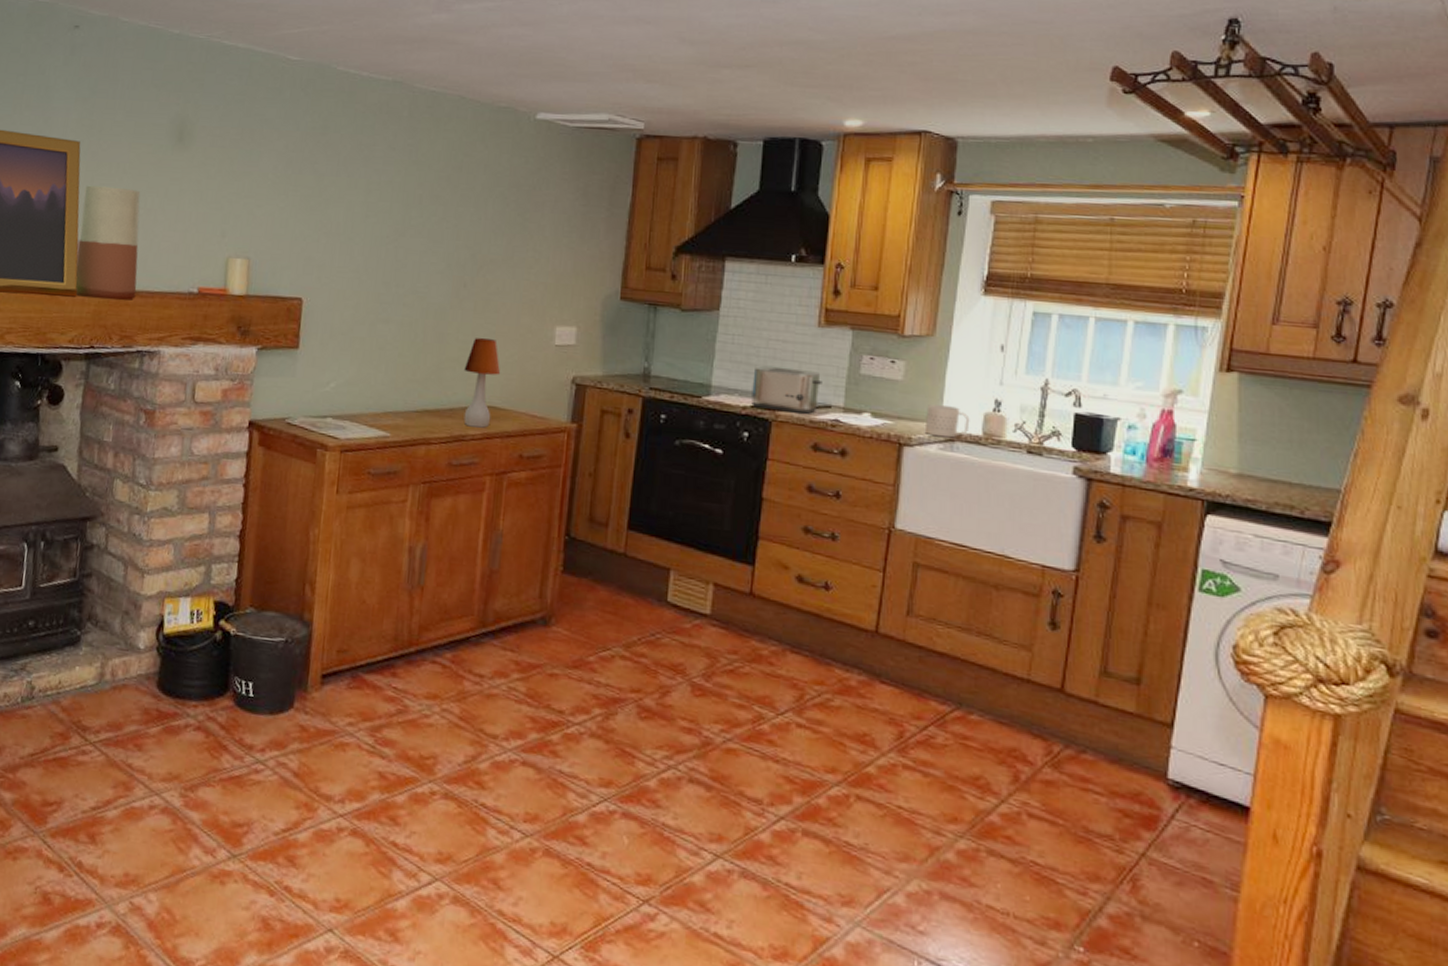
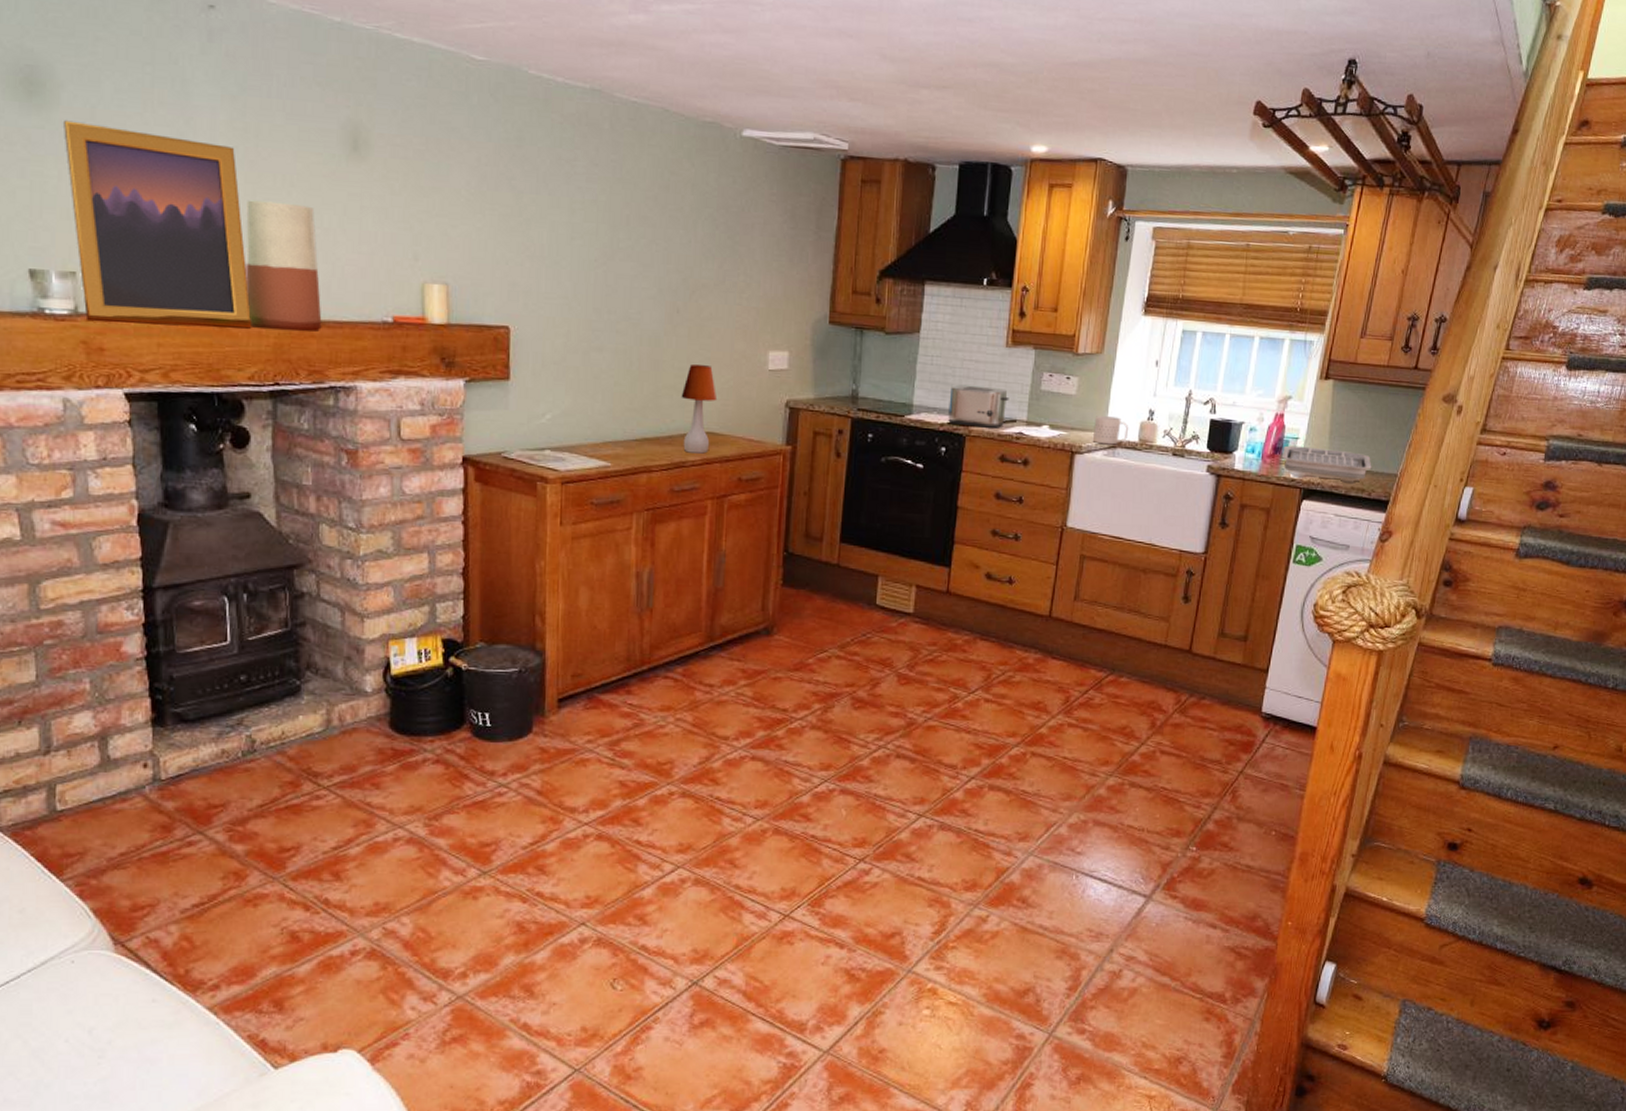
dish rack: none [1173,447,1303,500] -> present [1281,445,1372,485]

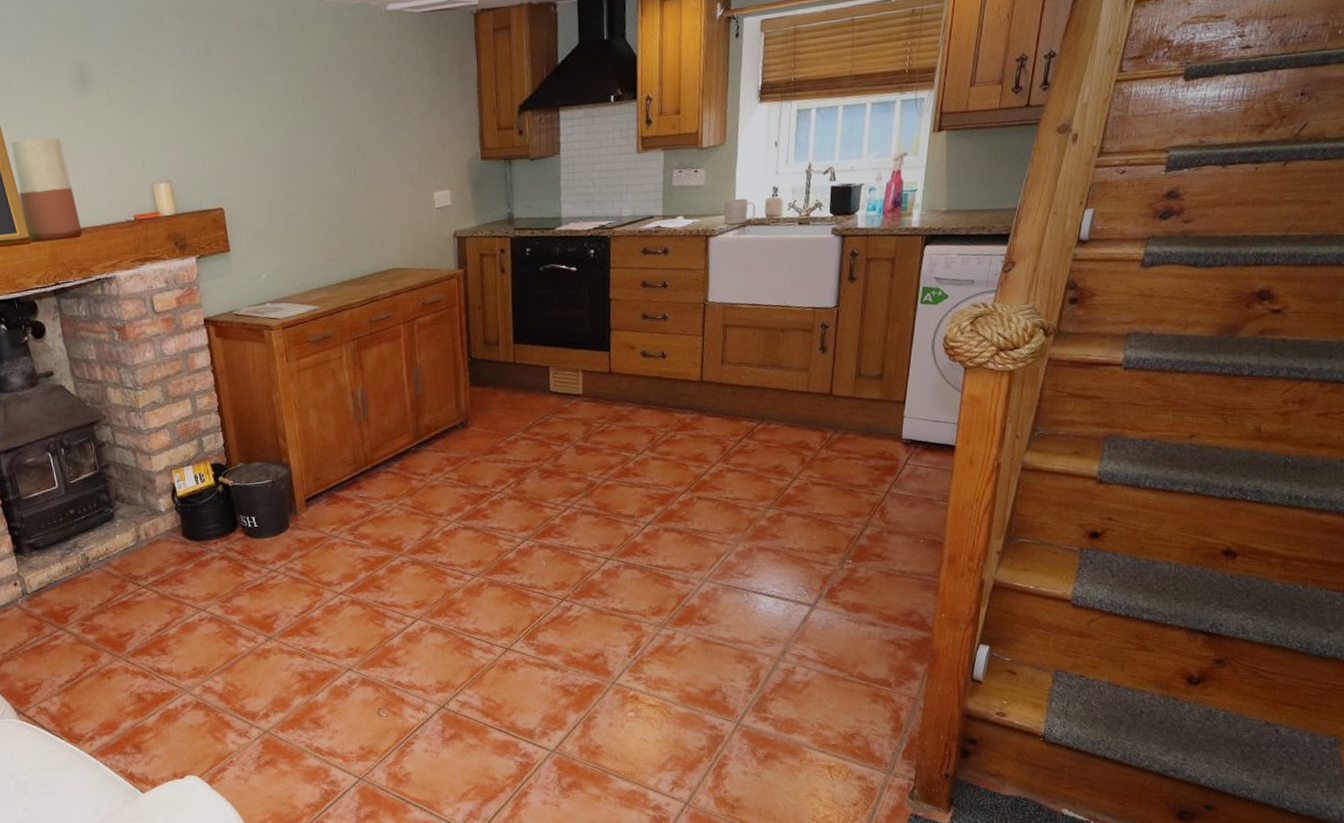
table lamp: present [681,364,718,454] -> none [367,213,397,288]
toaster: present [948,384,1009,429] -> none [592,190,645,229]
dish rack: present [1281,445,1372,485] -> none [901,194,991,227]

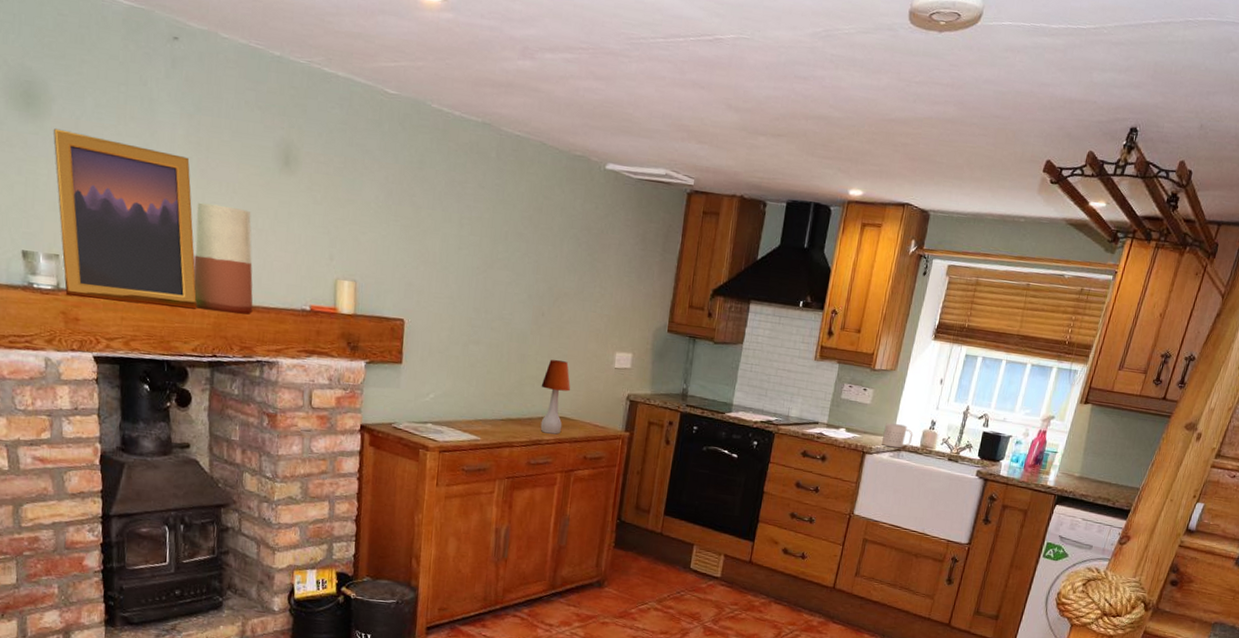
table lamp: none [367,213,397,288] -> present [540,359,571,435]

